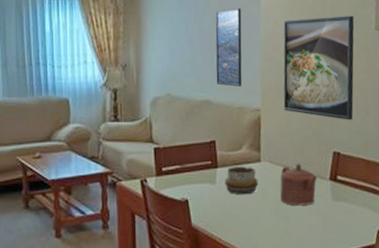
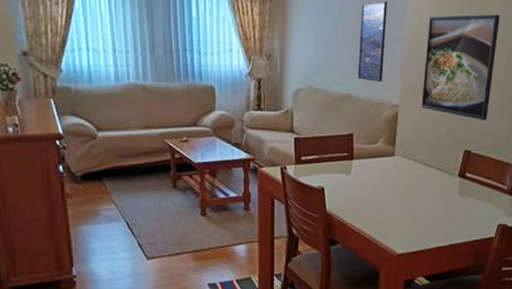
decorative bowl: present [224,166,259,195] -> none [359,159,391,186]
teapot: present [280,163,317,206] -> none [411,159,447,199]

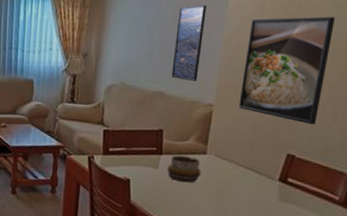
decorative bowl: none [359,159,391,186] -> present [167,155,201,183]

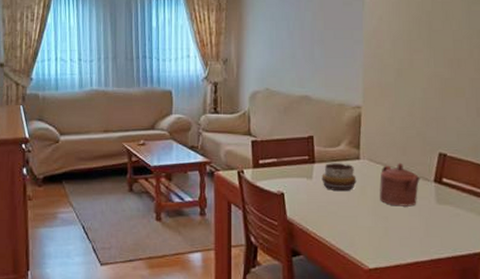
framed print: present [171,5,207,82] -> none [316,4,344,84]
teapot: none [222,160,265,202] -> present [379,162,420,207]
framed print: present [238,16,335,125] -> none [386,12,467,121]

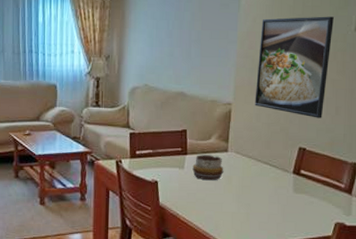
teapot: present [379,162,420,207] -> none [244,155,281,195]
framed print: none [386,12,467,121] -> present [254,16,334,118]

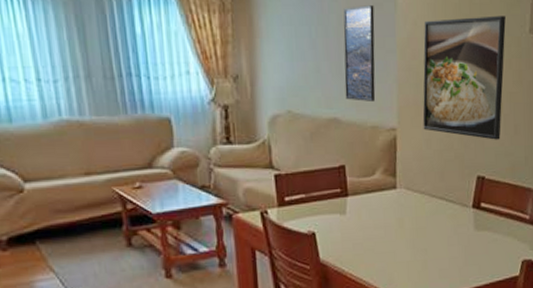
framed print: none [192,6,221,82] -> present [343,5,376,103]
decorative bowl: present [192,155,224,181] -> none [356,194,394,226]

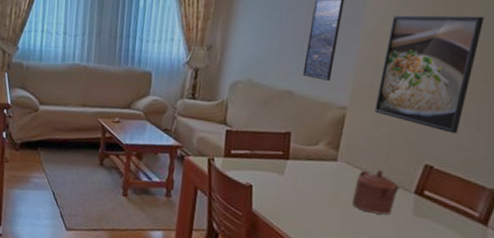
teapot: none [417,189,459,237] -> present [352,169,400,215]

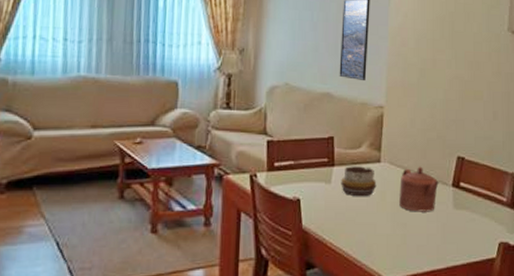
decorative bowl: none [293,161,331,192] -> present [341,166,377,197]
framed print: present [374,15,484,134] -> none [408,14,487,124]

